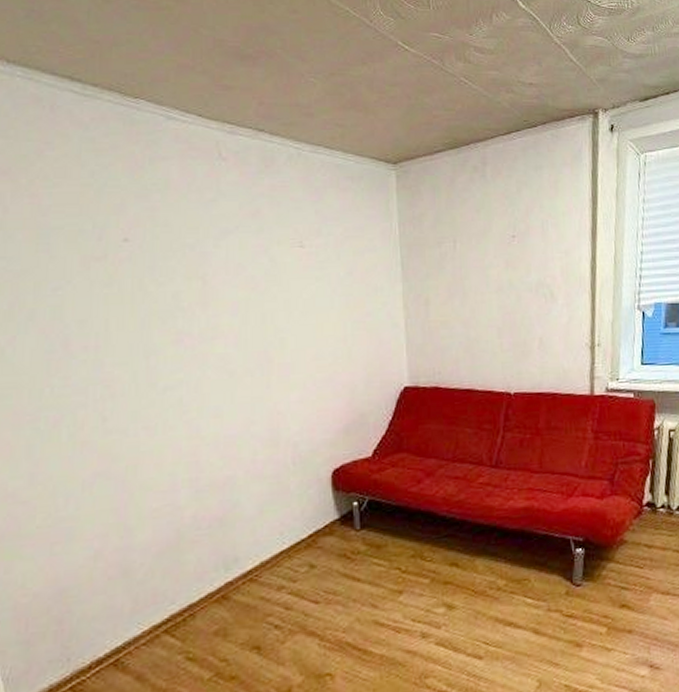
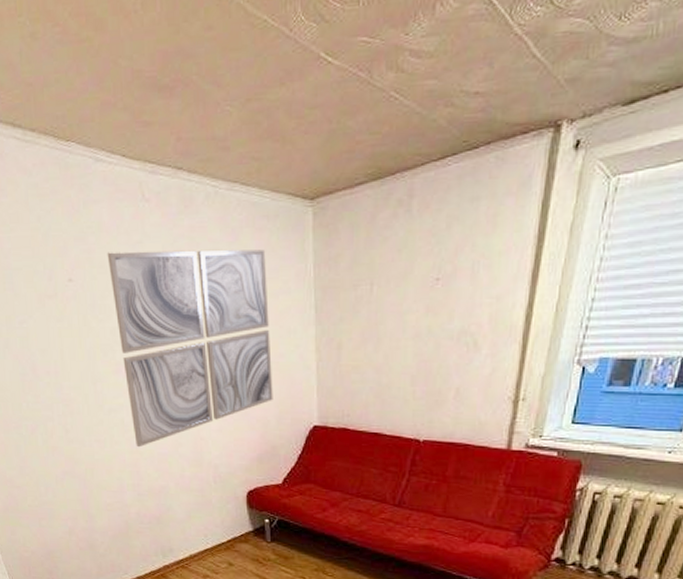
wall art: none [173,209,361,431] -> present [107,249,273,448]

